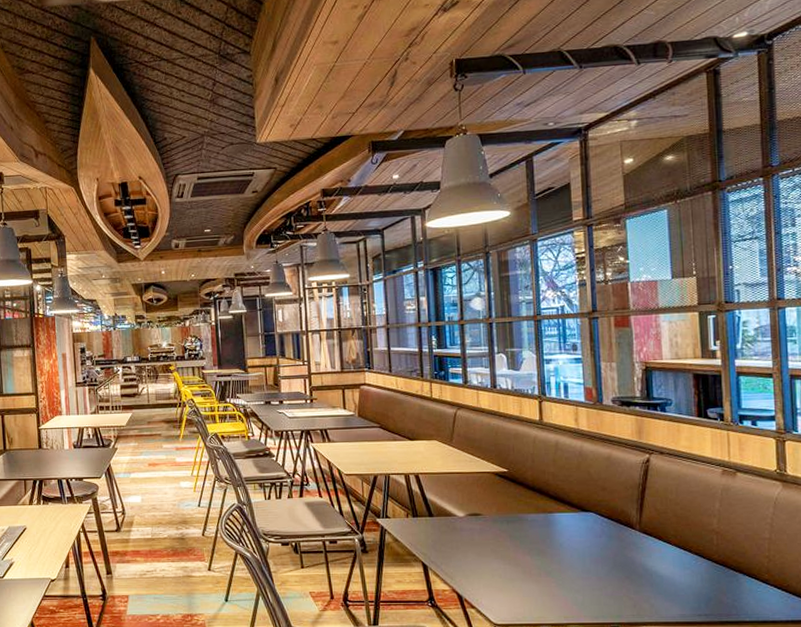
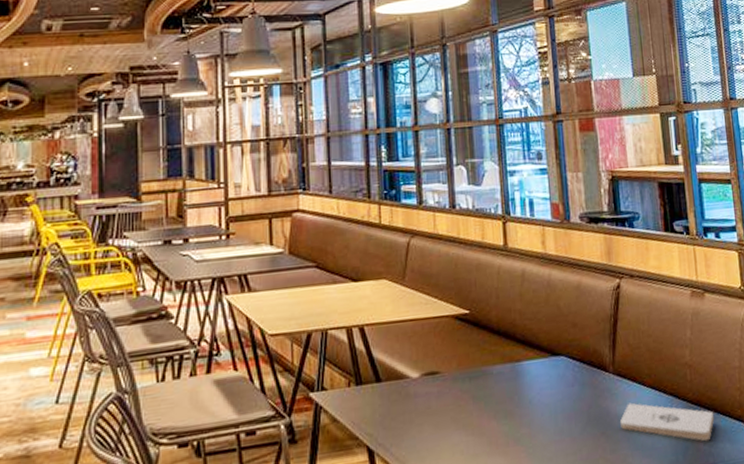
notepad: none [645,556,740,596] -> present [620,403,715,442]

